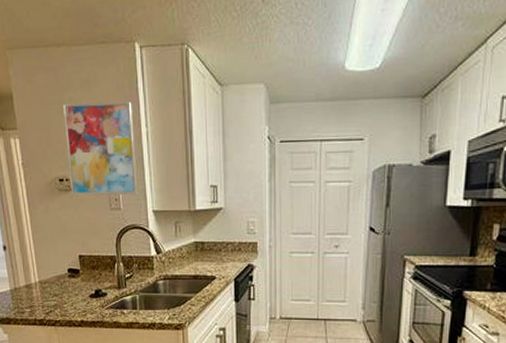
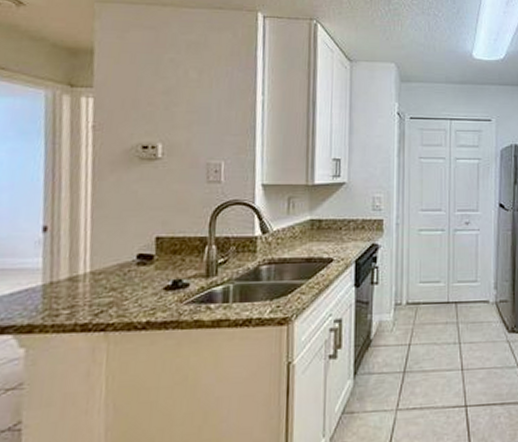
wall art: present [63,101,139,196] -> none [156,64,249,167]

